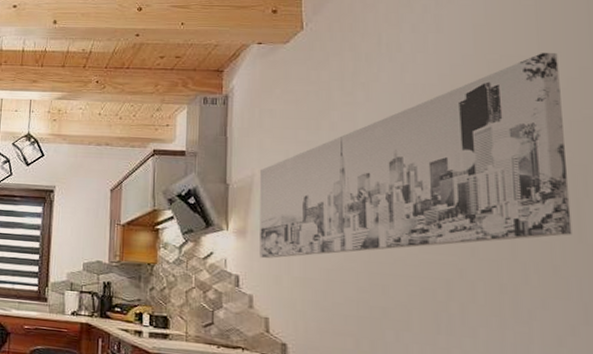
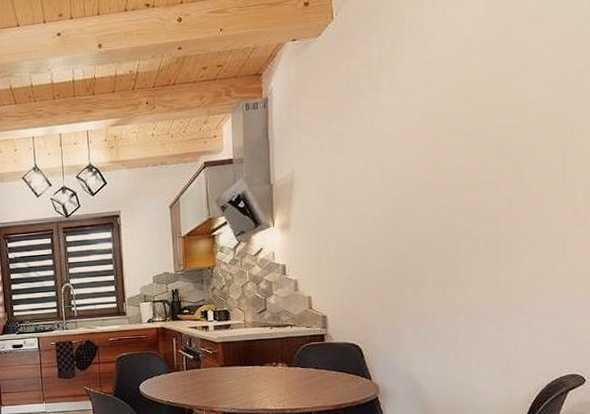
wall art: present [260,53,573,259] -> none [299,11,559,247]

